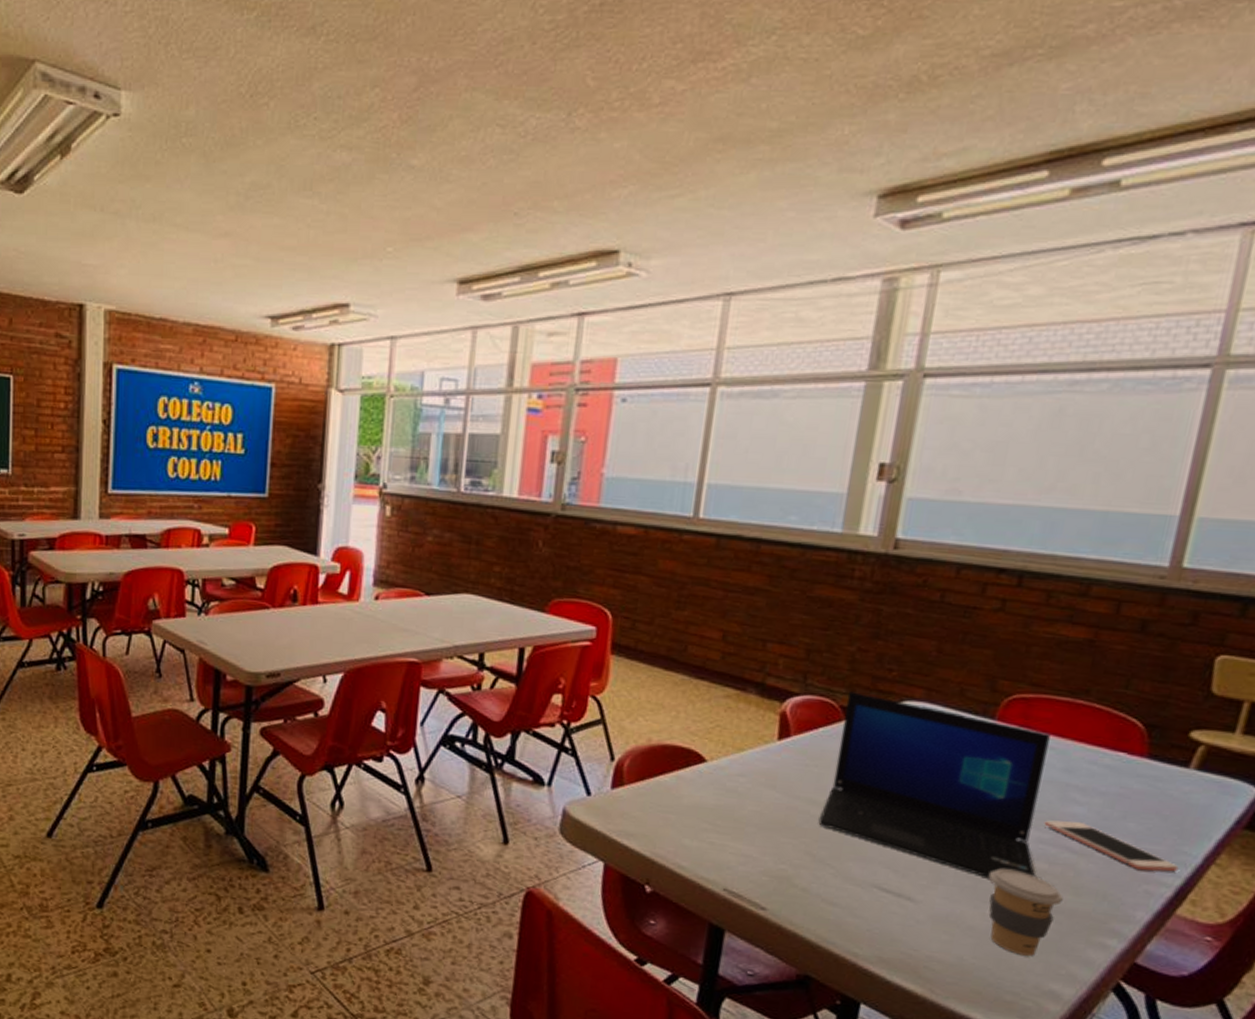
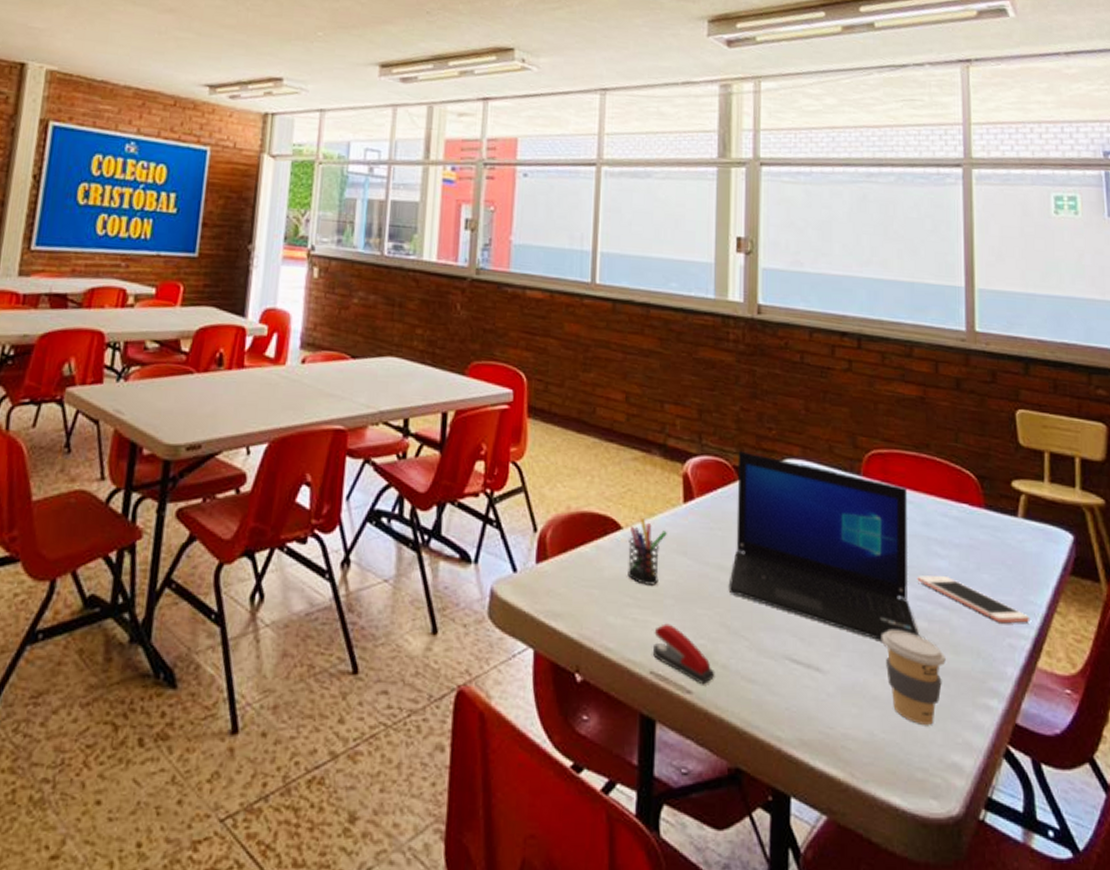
pen holder: none [708,751,756,814] -> present [628,517,667,585]
stapler: none [727,848,794,904] -> present [652,623,715,685]

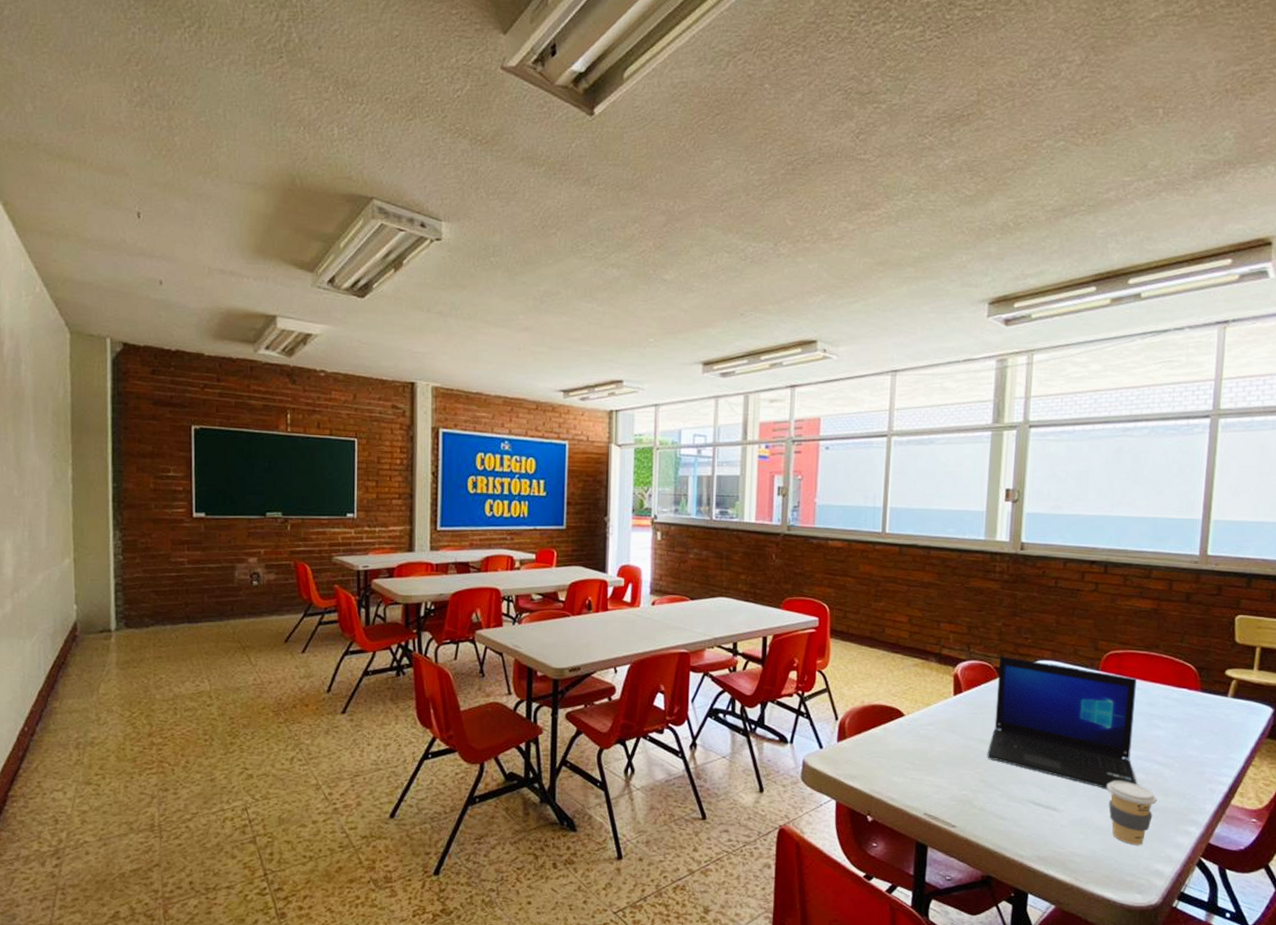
pen holder: present [628,517,667,585] -> none [908,707,940,755]
stapler: present [652,623,715,685] -> none [926,781,974,822]
cell phone: present [917,575,1030,624] -> none [1139,741,1229,774]

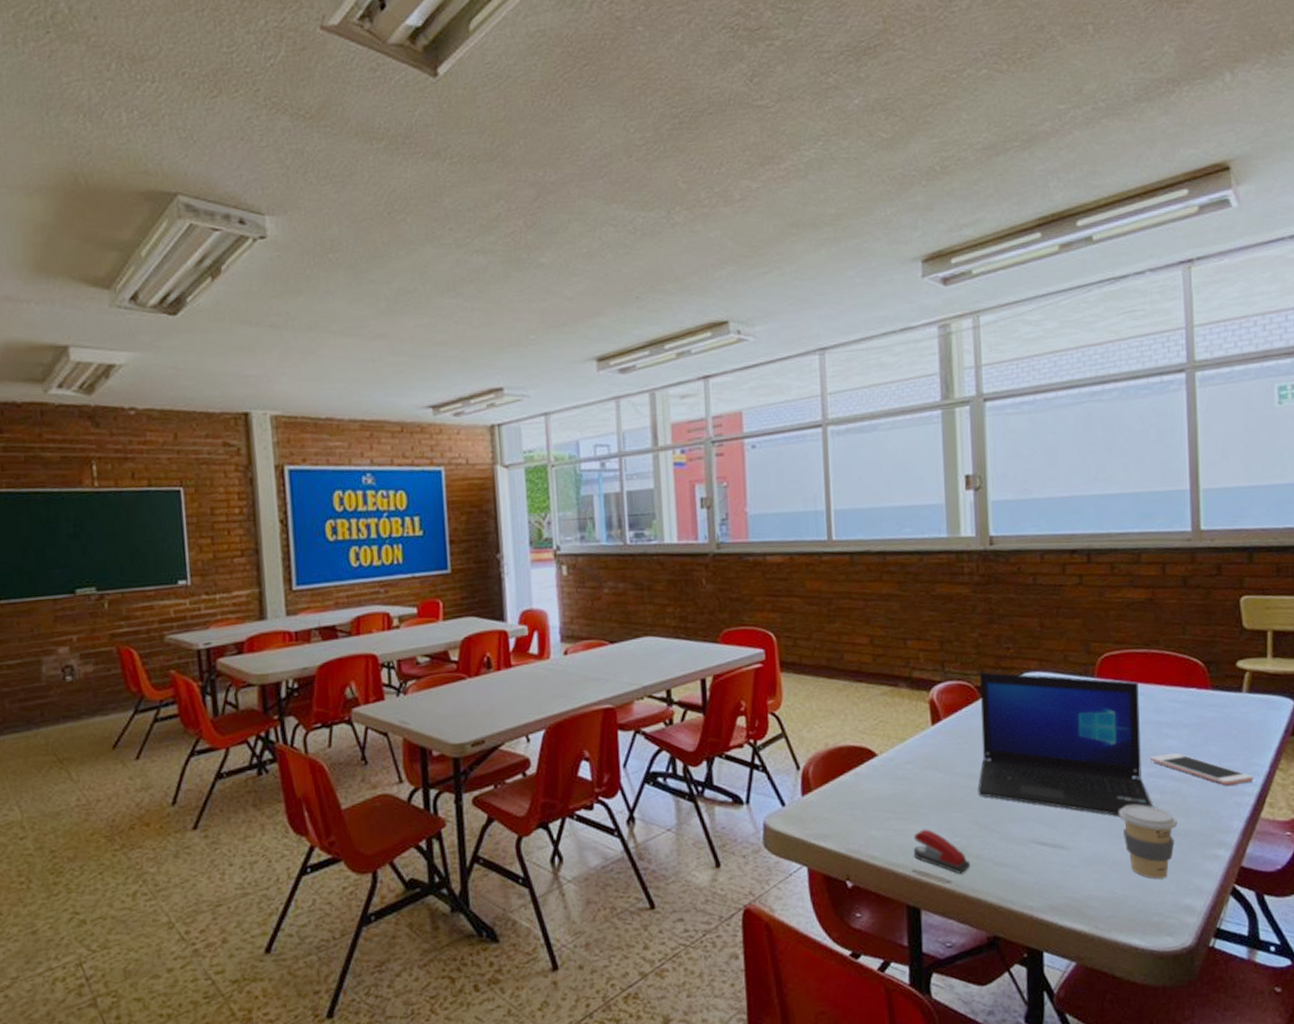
stapler: none [926,781,974,822] -> present [913,829,971,875]
cell phone: none [1139,741,1229,774] -> present [1149,752,1254,786]

